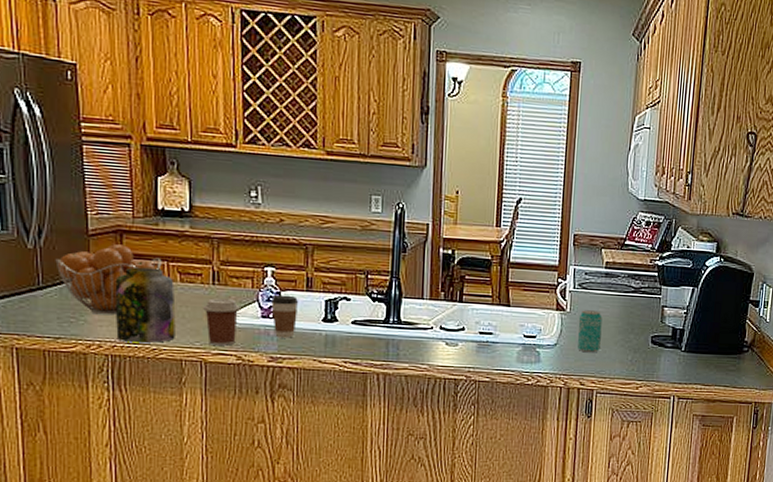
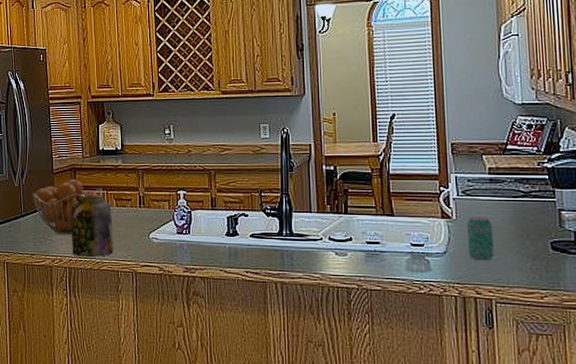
coffee cup: present [203,298,240,346] -> none [133,219,160,259]
coffee cup: present [271,294,299,338] -> none [184,213,206,251]

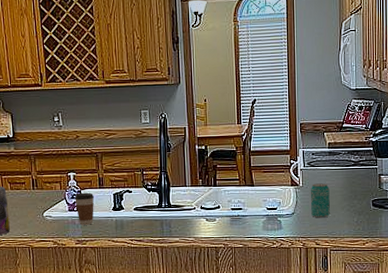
coffee cup: none [184,213,206,251] -> present [75,192,95,225]

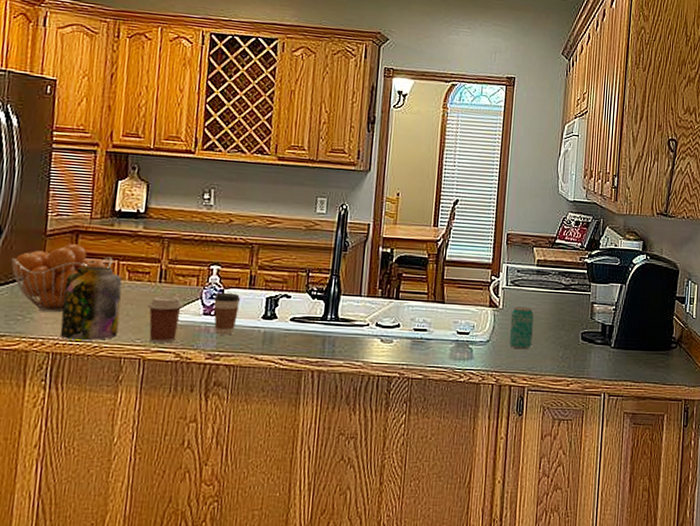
coffee cup: none [27,199,53,235] -> present [147,296,183,343]

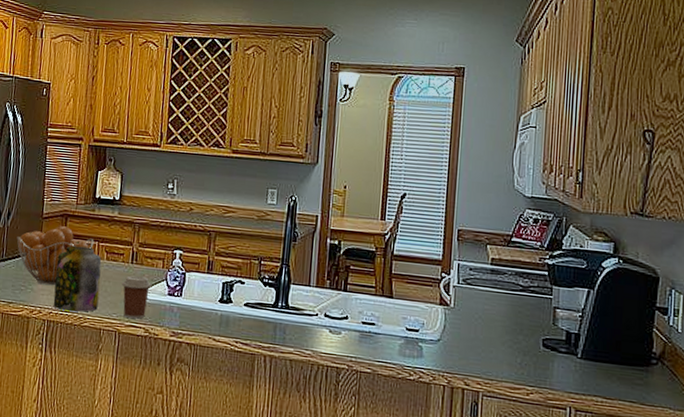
coffee cup: present [213,292,241,336] -> none [176,275,200,316]
beverage can: present [509,307,534,350] -> none [462,306,488,352]

